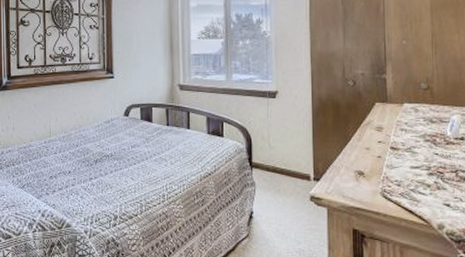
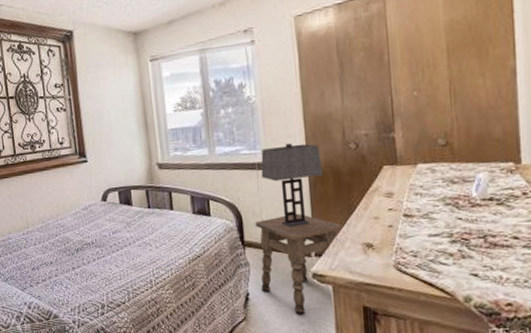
side table: none [263,139,338,234] -> present [255,213,341,315]
table lamp: none [271,76,325,152] -> present [261,143,323,227]

